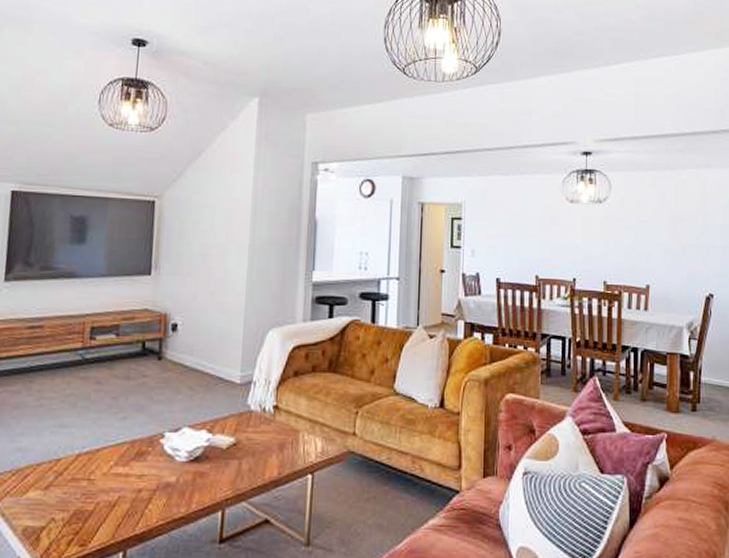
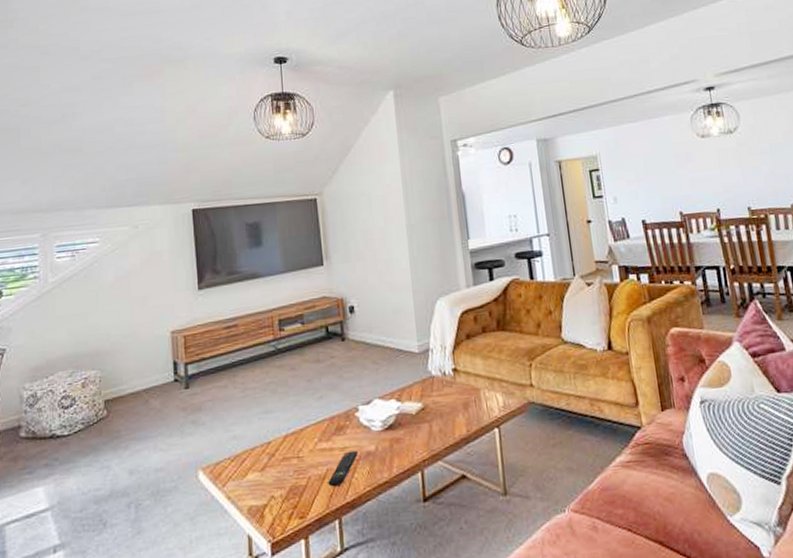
remote control: none [117,480,156,516] -> present [328,450,358,487]

